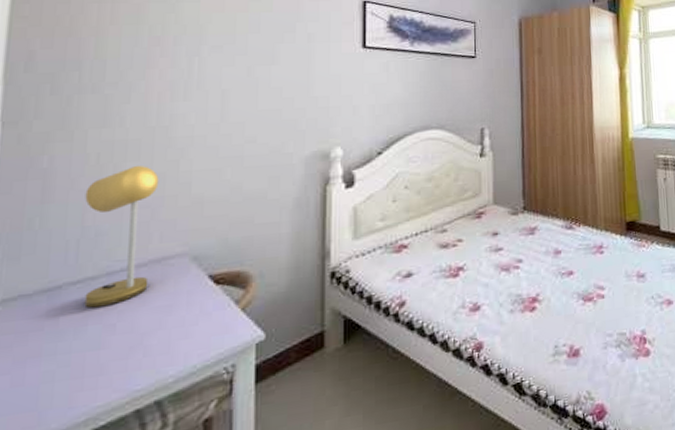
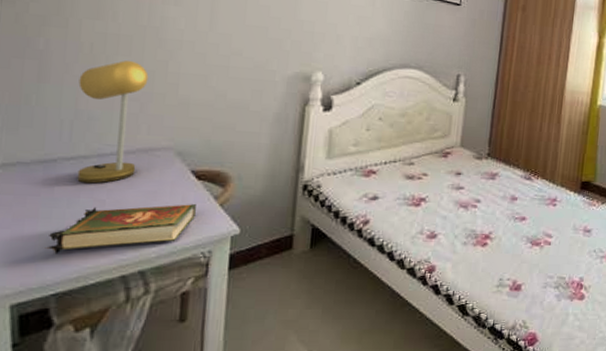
book: none [49,311,216,397] -> present [45,203,196,255]

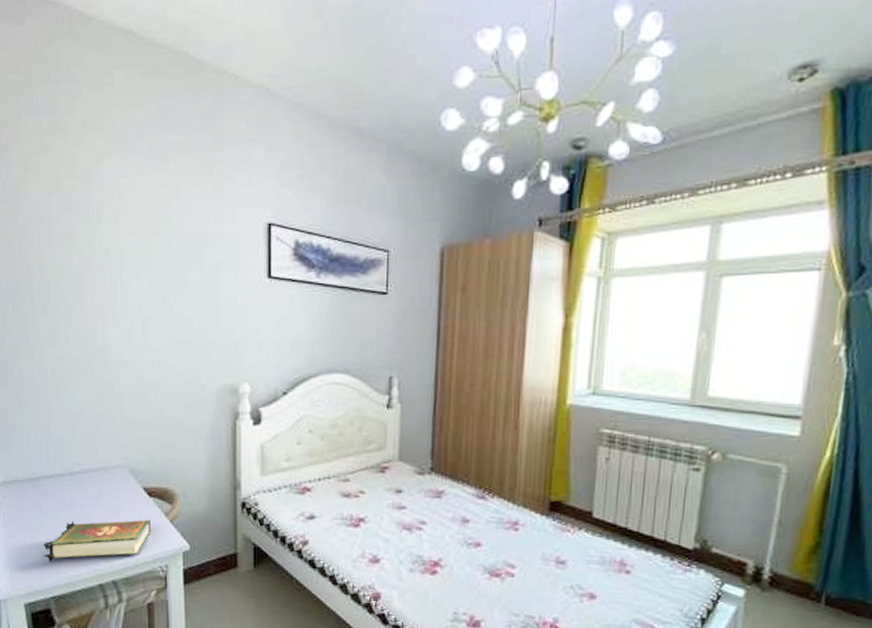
desk lamp: present [77,60,149,184] -> none [47,384,100,500]

